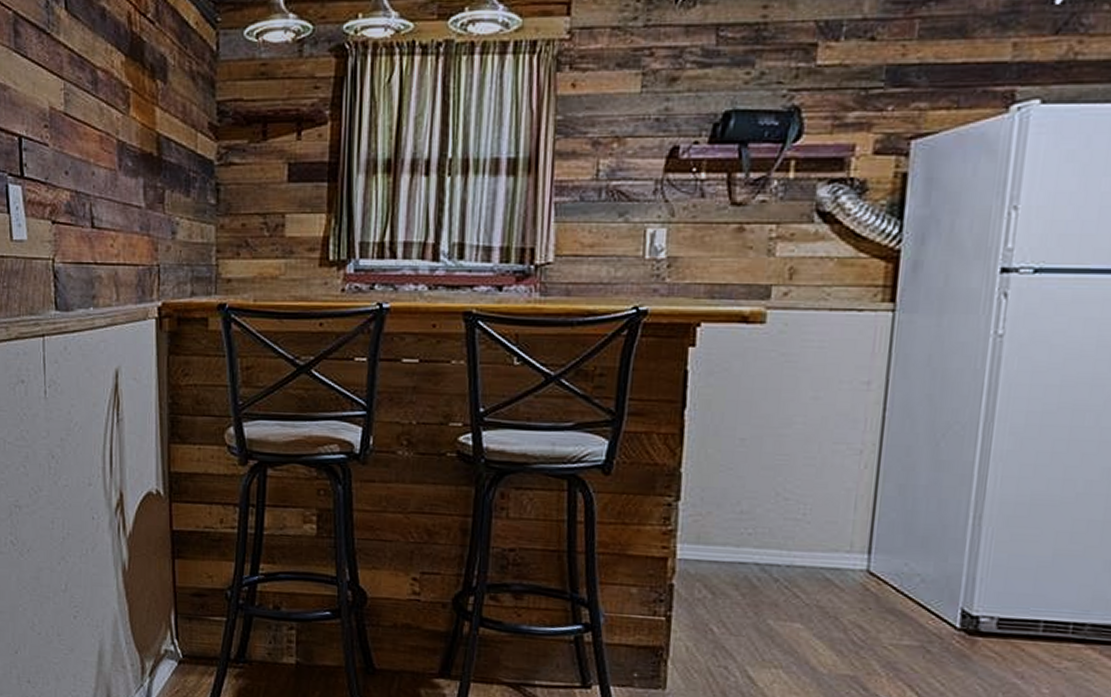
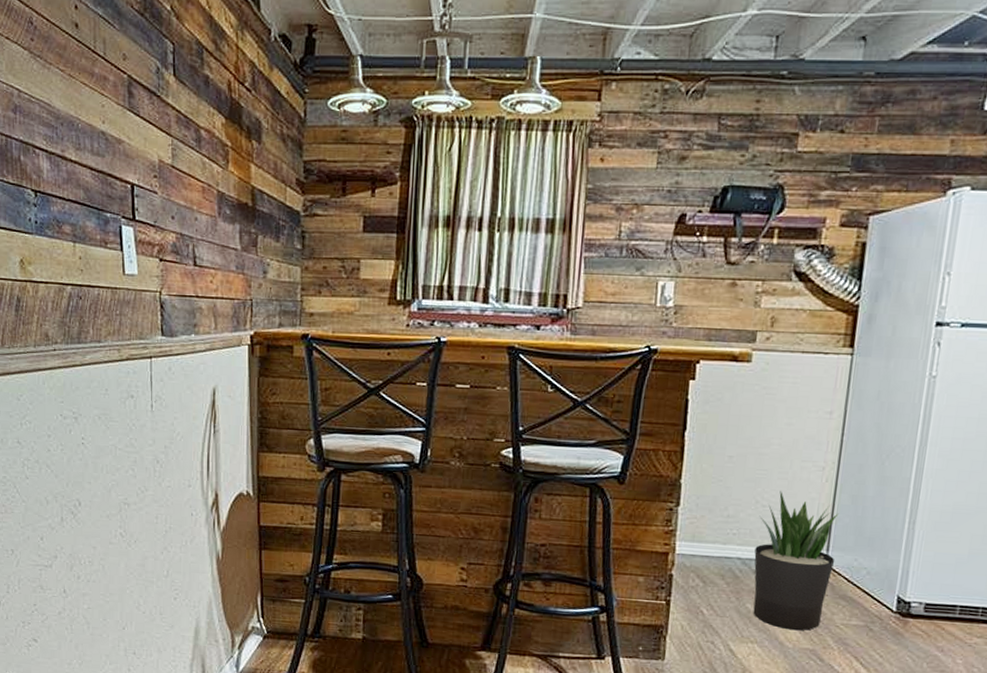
planter: none [776,480,883,652] -> present [753,491,839,630]

